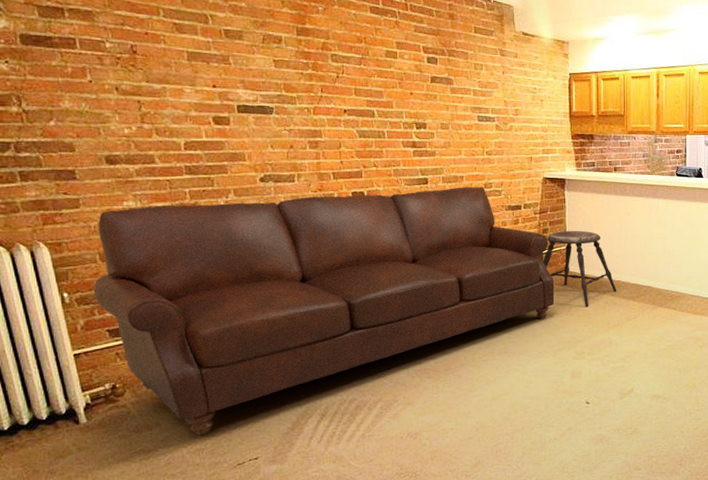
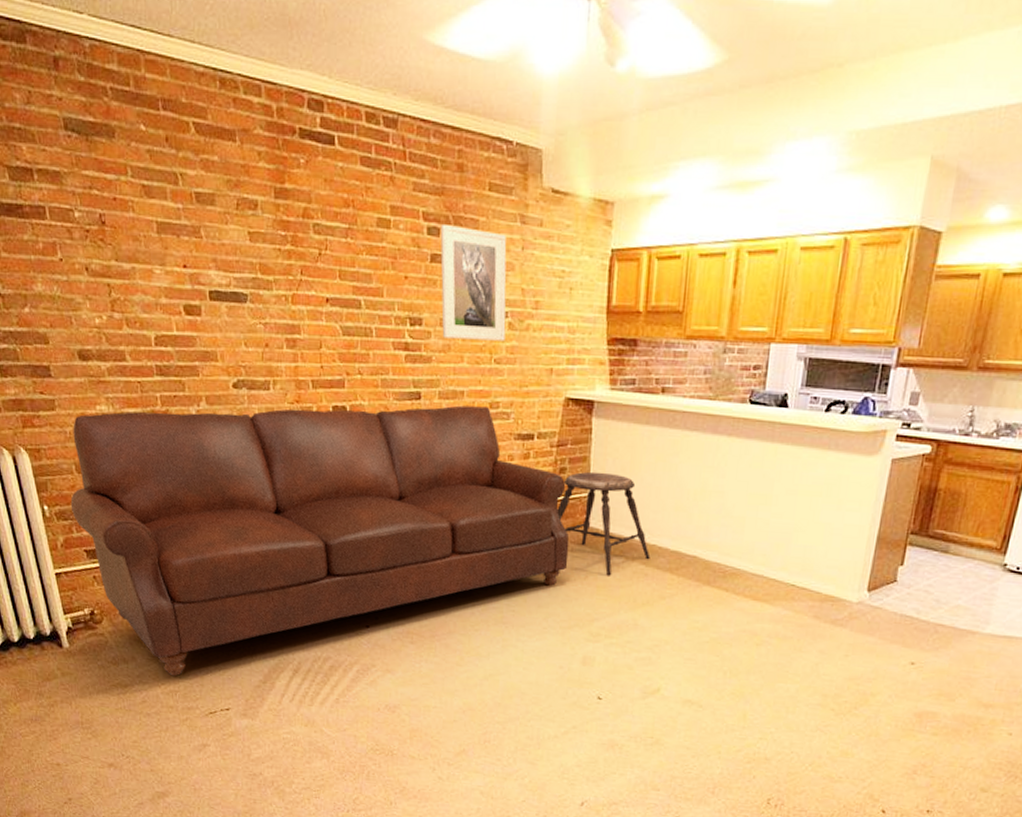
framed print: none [437,56,494,139] -> present [440,225,507,341]

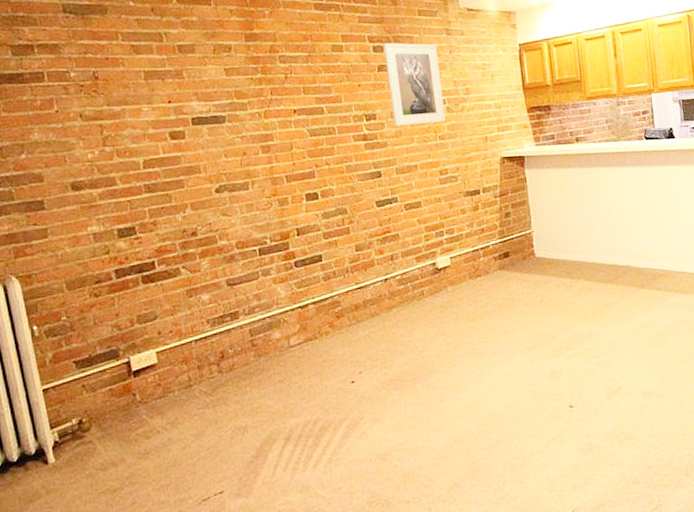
sofa: present [70,405,569,677] -> none [60,174,524,470]
stool: present [557,471,651,576] -> none [508,210,592,296]

